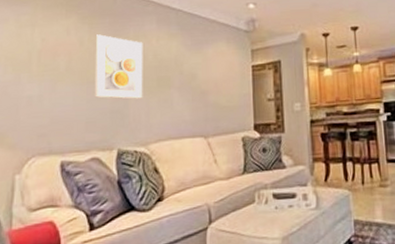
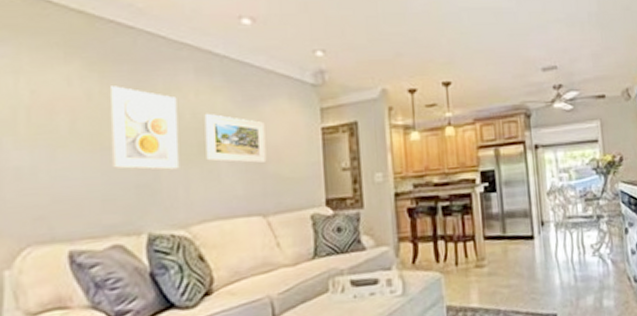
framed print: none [163,54,209,95] -> present [204,113,267,164]

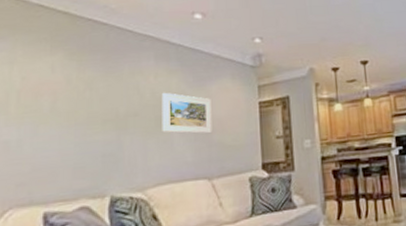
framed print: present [111,86,180,170] -> none [83,71,140,141]

